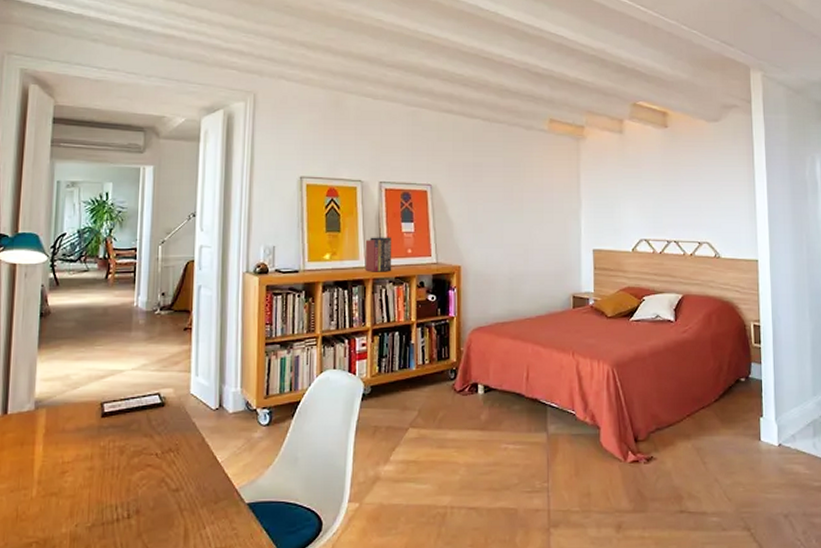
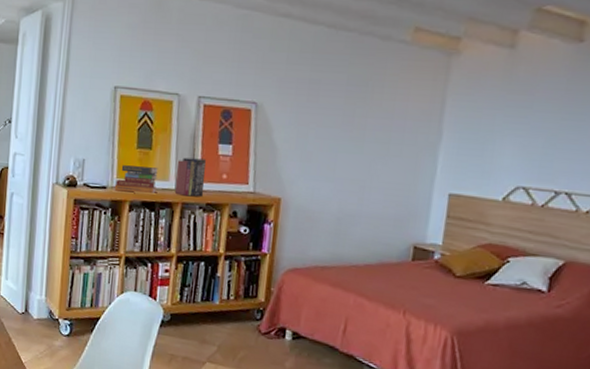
books: none [306,249,348,274] -> present [114,165,158,195]

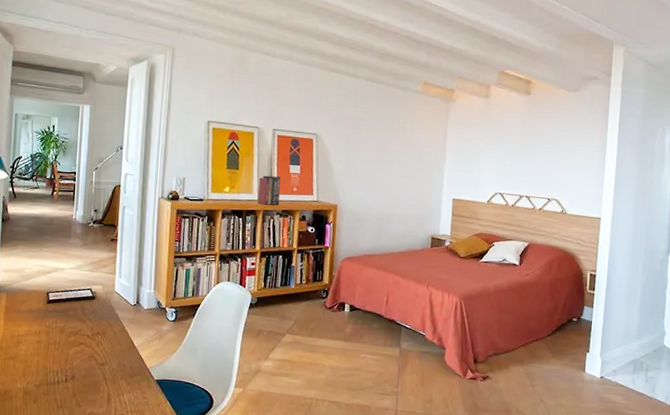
books: present [114,165,158,195] -> none [209,182,244,204]

